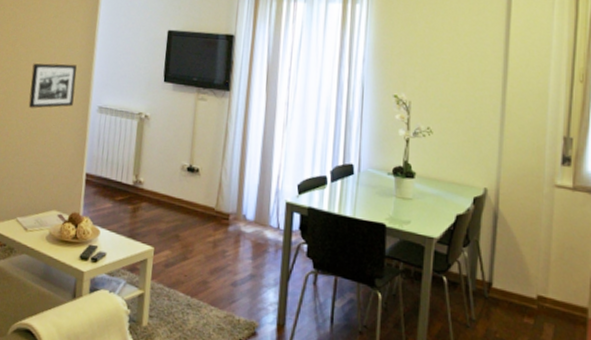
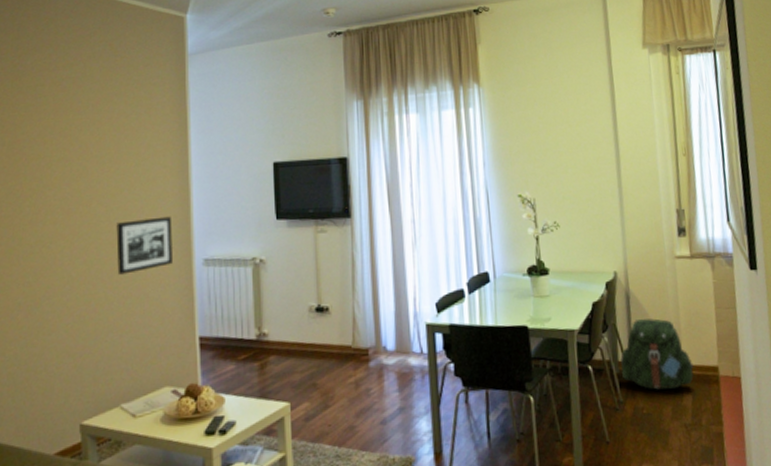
backpack: none [477,241,561,320] -> present [620,318,695,391]

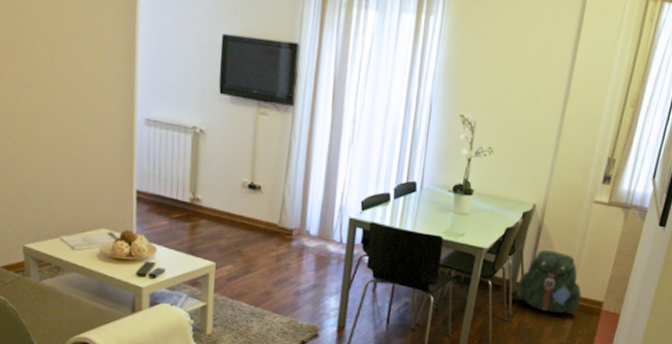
picture frame: present [116,216,172,275] -> none [60,66,116,119]

